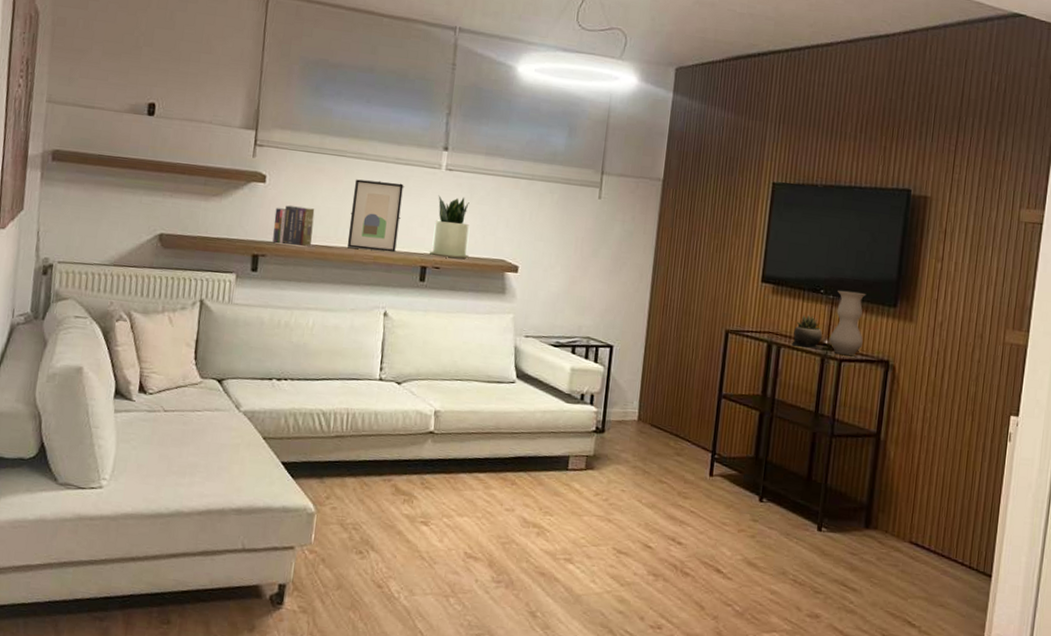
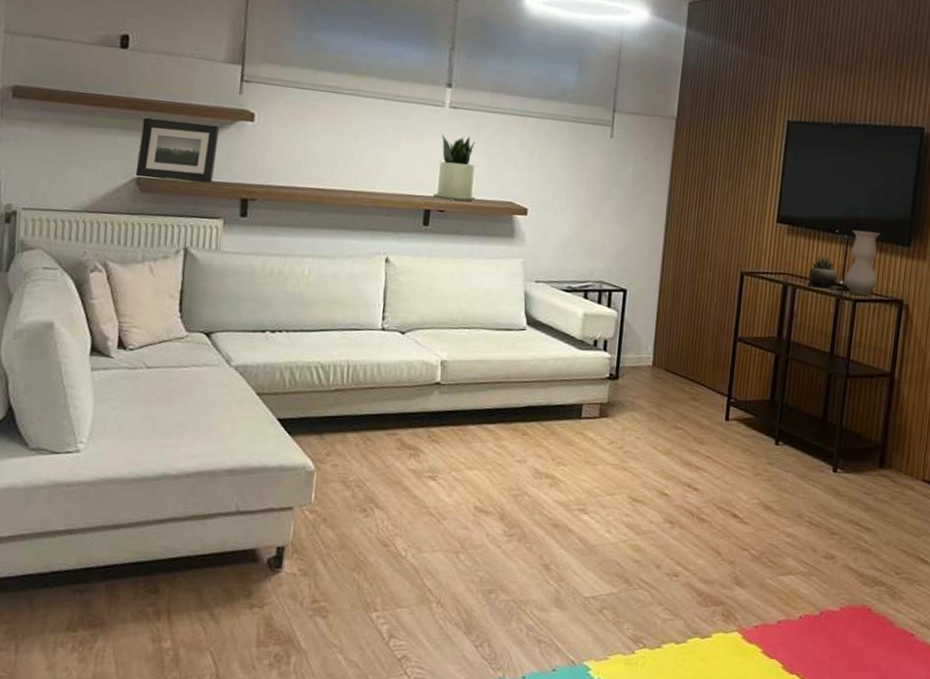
picture frame: none [158,180,235,240] -> present [135,119,220,183]
books: present [272,205,315,246] -> none [263,146,309,190]
picture frame: present [348,179,405,253] -> none [345,117,406,196]

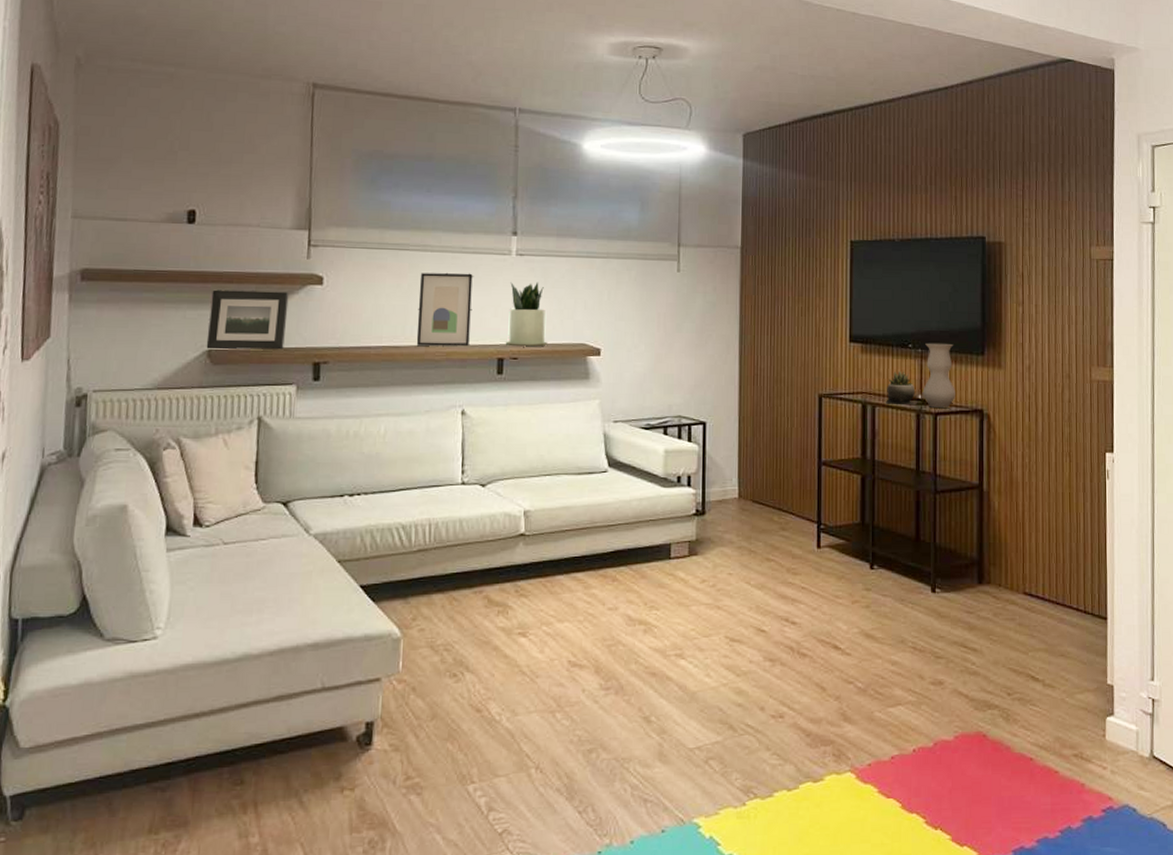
picture frame: none [345,117,406,196] -> present [417,272,474,347]

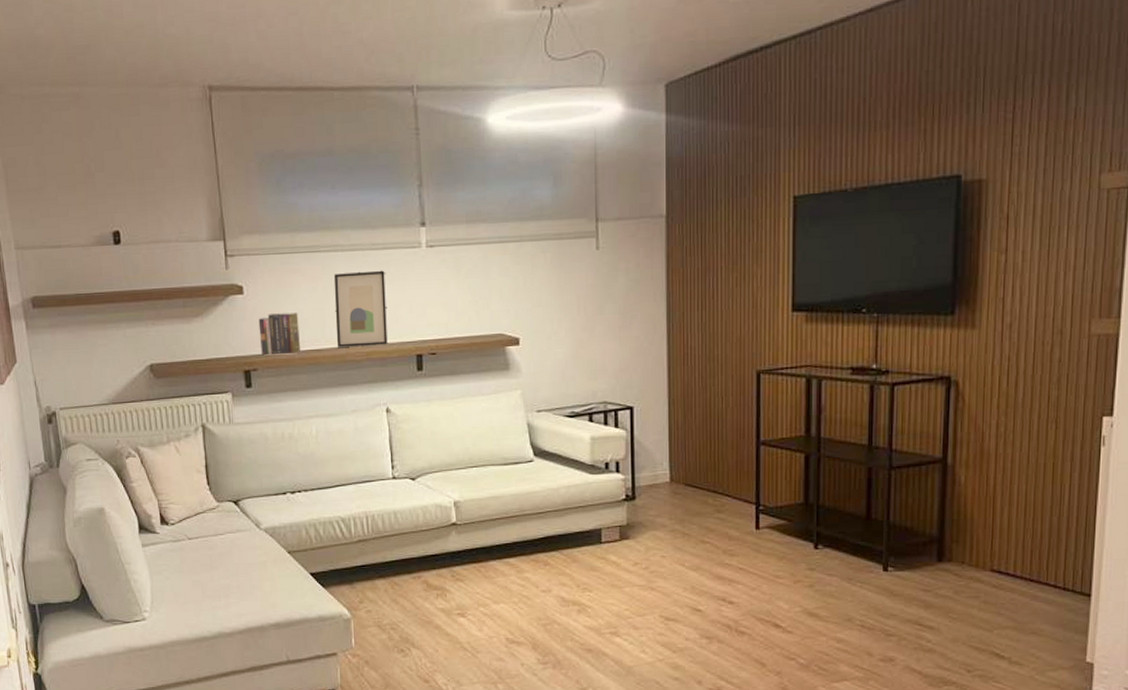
picture frame: present [206,291,289,350] -> none [146,304,216,364]
books: none [335,307,379,349] -> present [258,312,301,356]
planter: present [505,282,548,347] -> none [422,273,465,342]
succulent plant: present [886,370,917,405] -> none [834,339,871,376]
vase: present [923,343,955,409] -> none [878,304,917,378]

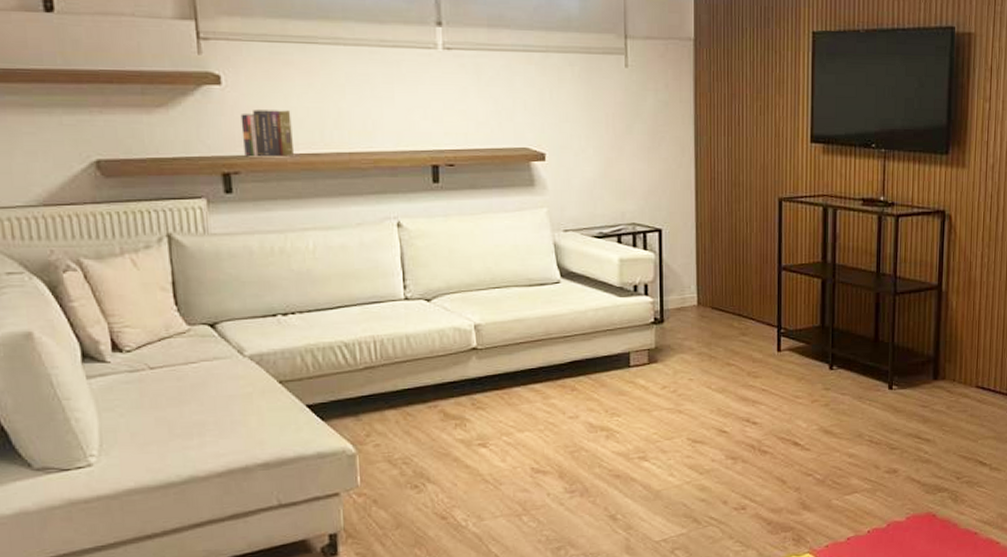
picture frame: present [334,270,388,347] -> none [335,69,399,154]

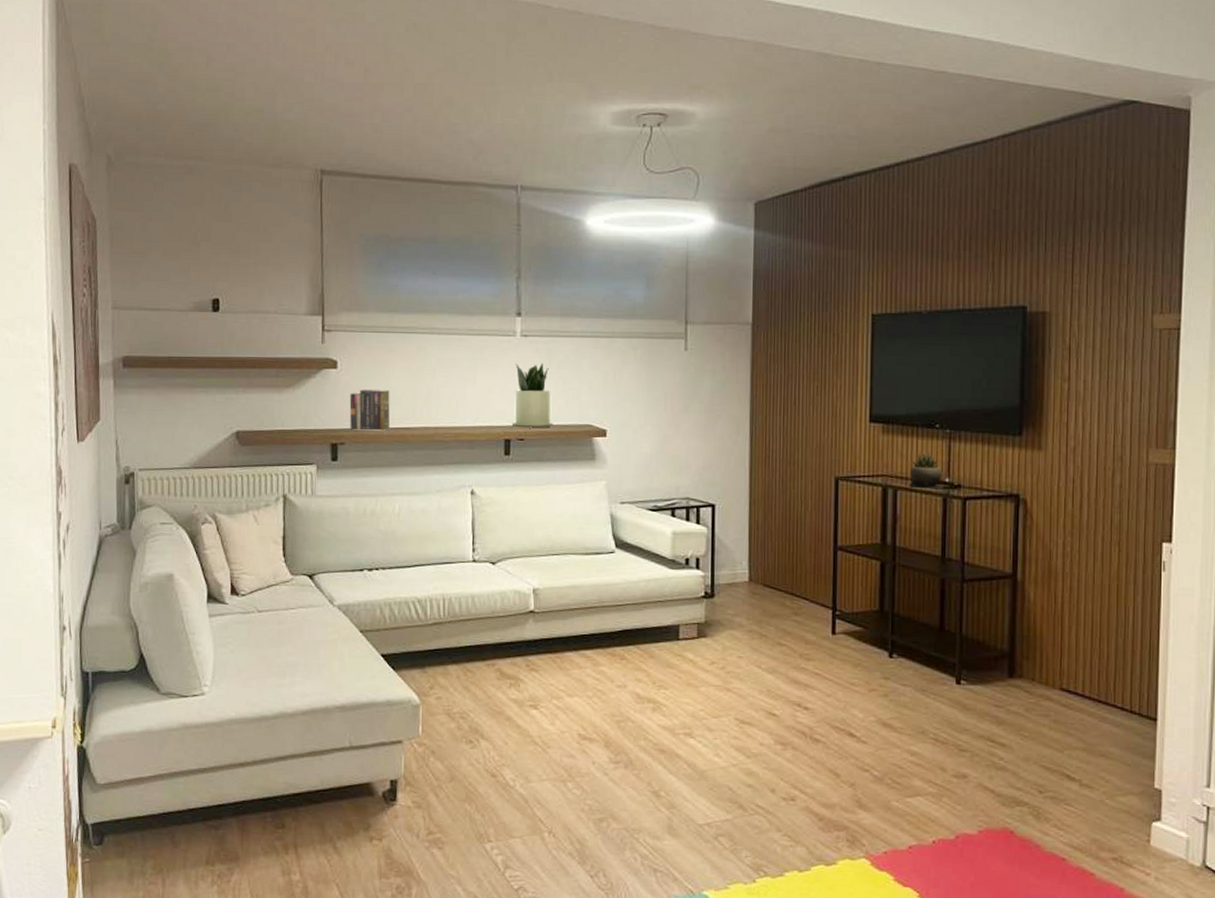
planter: none [438,79,487,153] -> present [511,363,554,428]
succulent plant: none [847,172,879,207] -> present [909,452,944,488]

